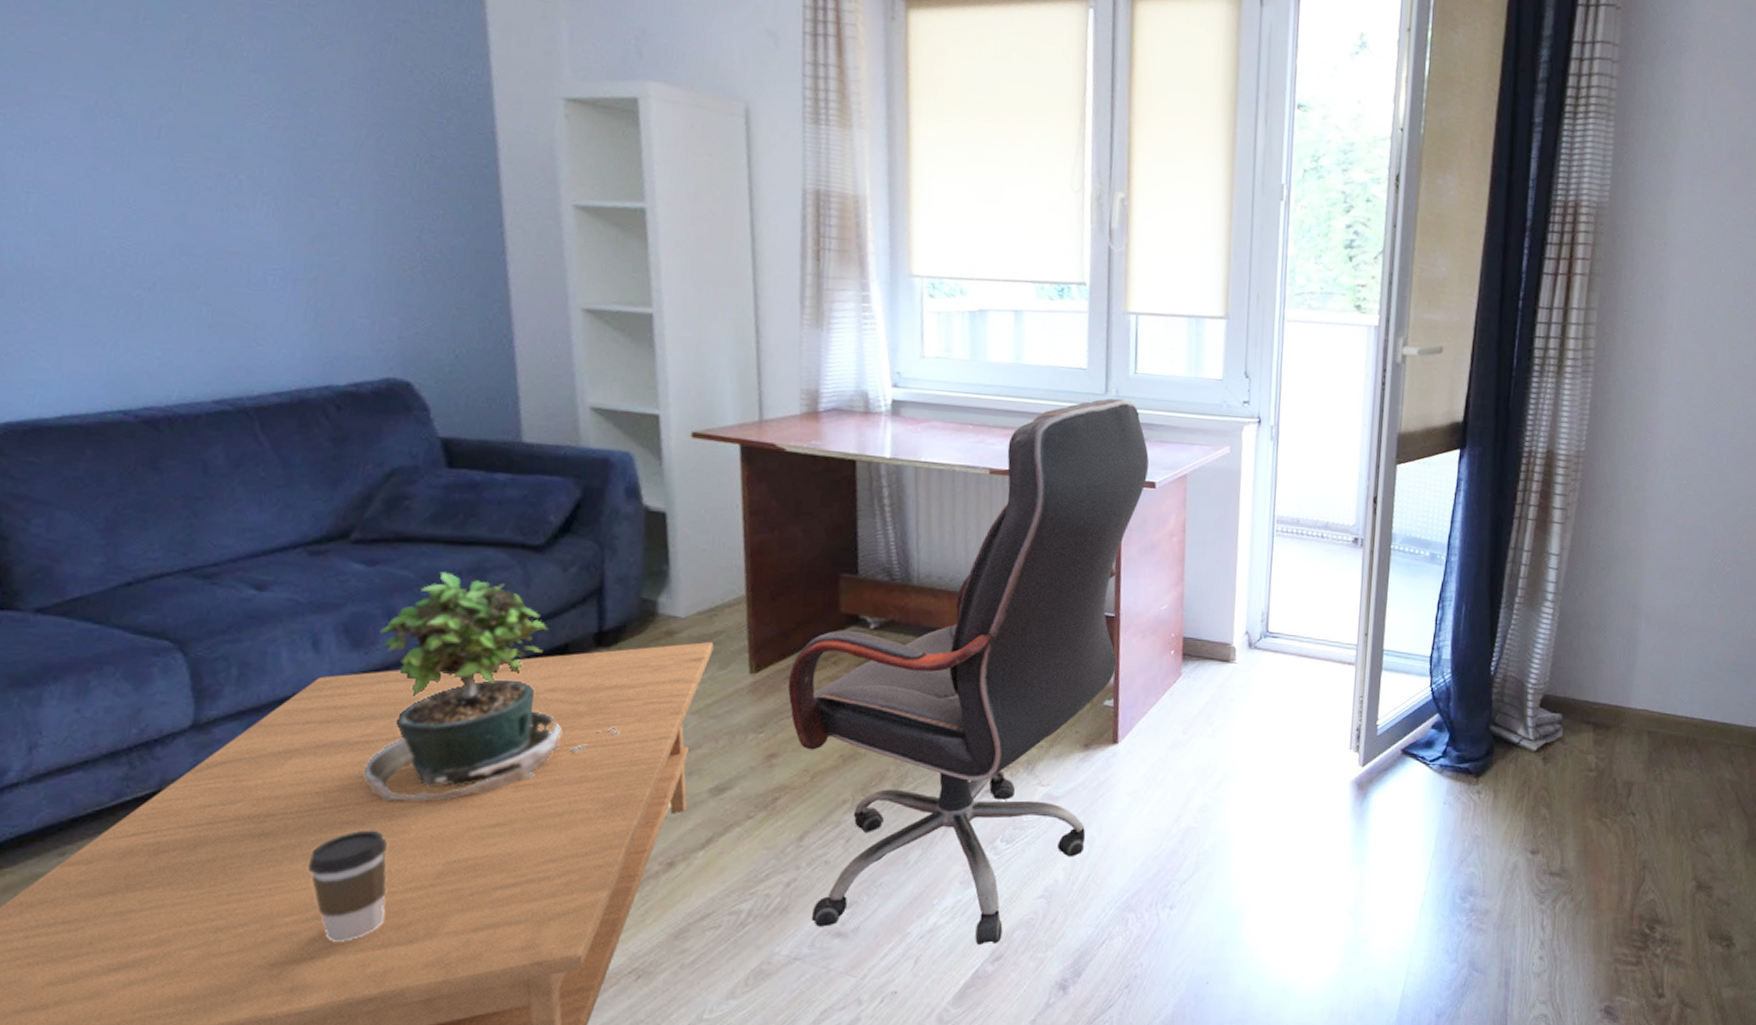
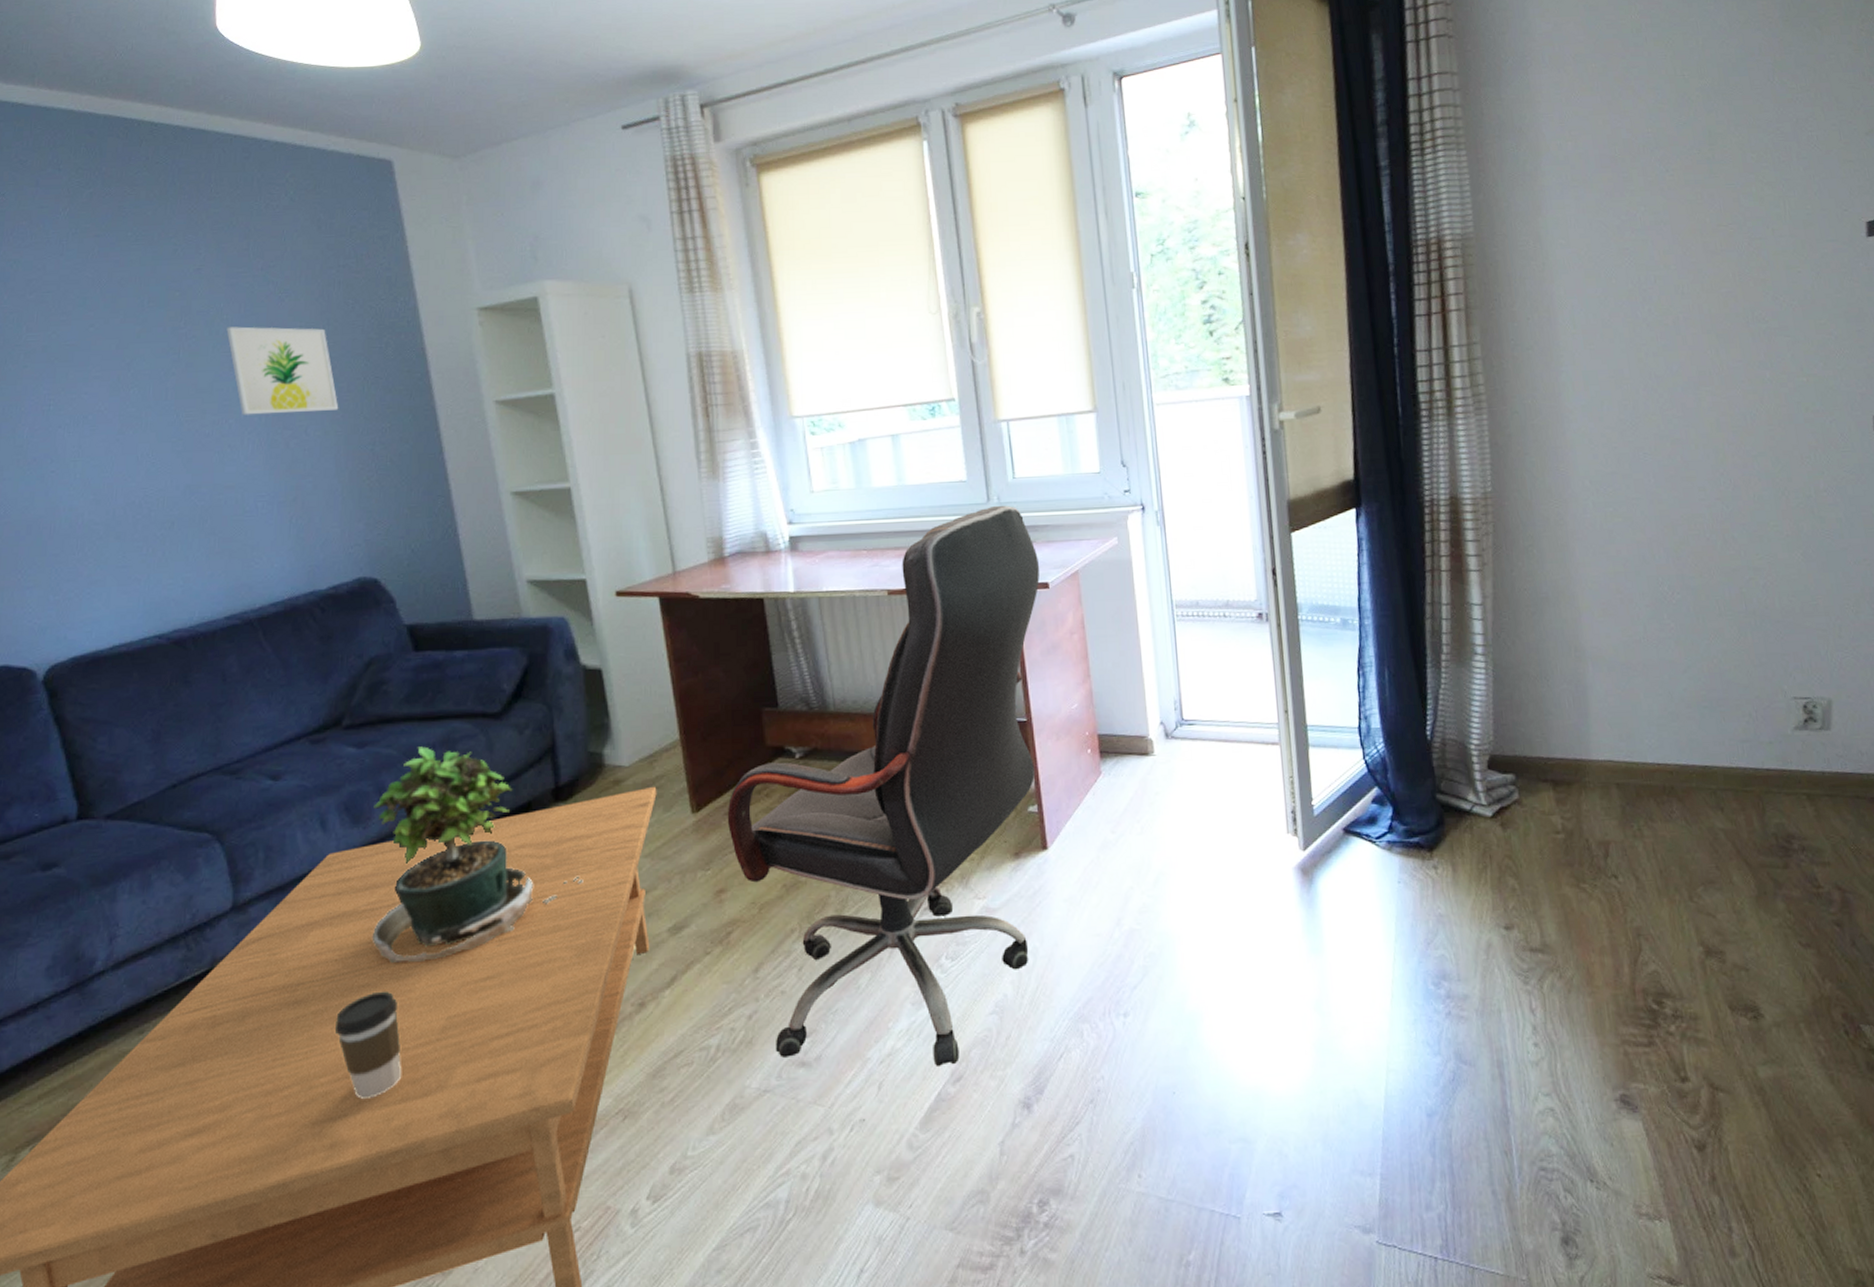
wall art: none [245,66,382,185] -> present [226,326,339,415]

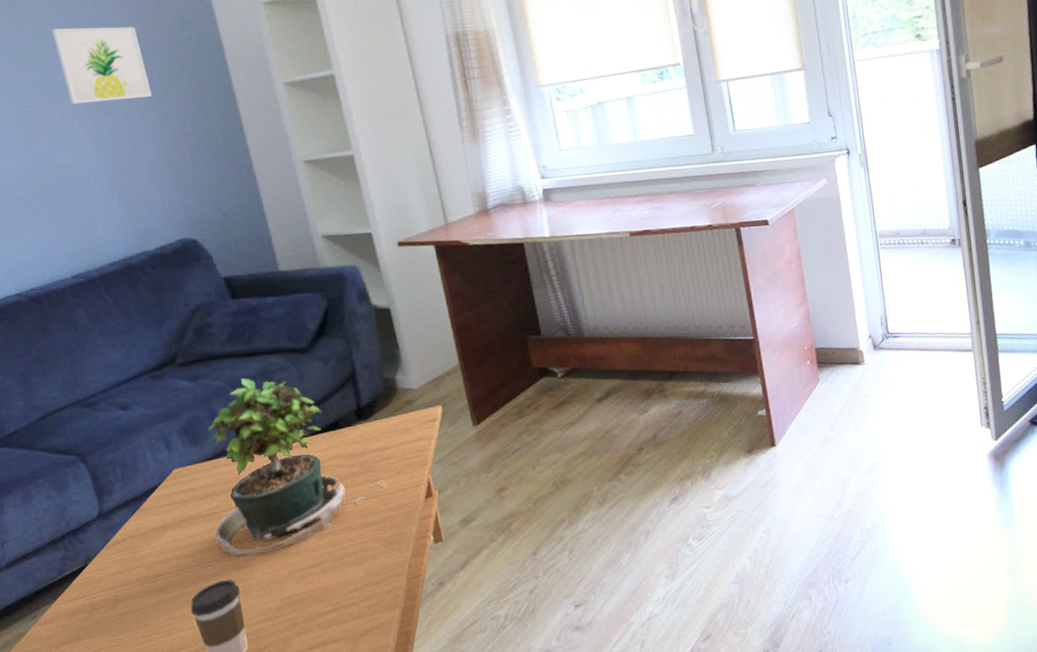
office chair: present [727,505,1040,1066] -> none [503,154,763,627]

